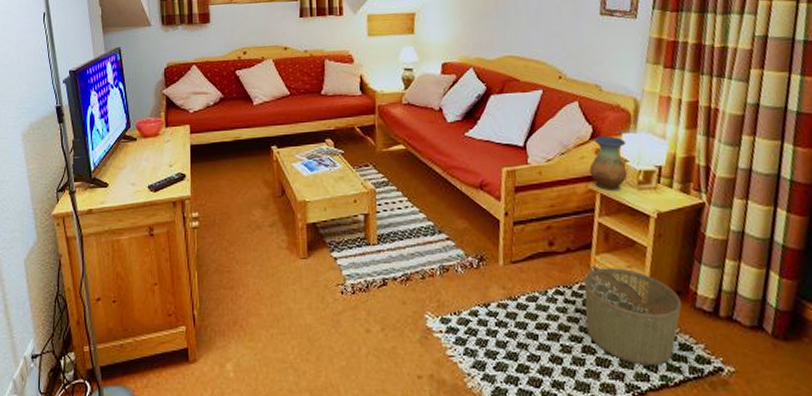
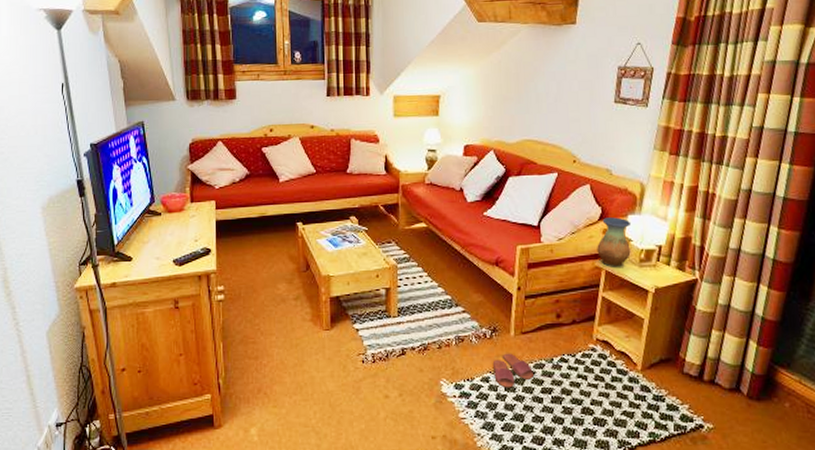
slippers: none [482,284,527,323] -> present [493,353,533,388]
basket: present [584,266,683,365] -> none [586,336,672,424]

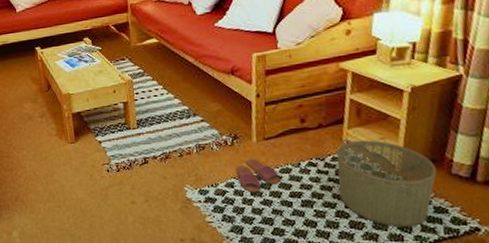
basket: none [586,336,672,424] -> present [336,139,438,227]
vase: present [597,217,631,267] -> none [340,16,380,69]

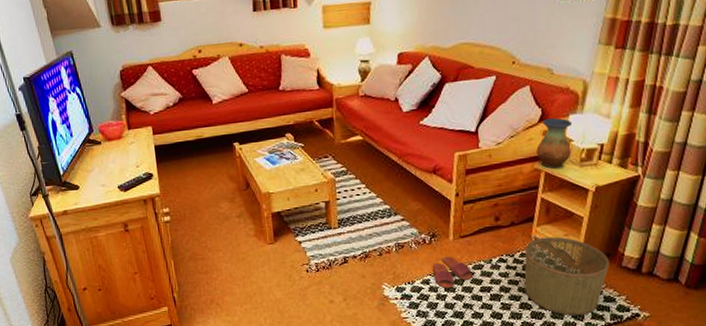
vase: none [340,16,380,69] -> present [536,118,572,169]

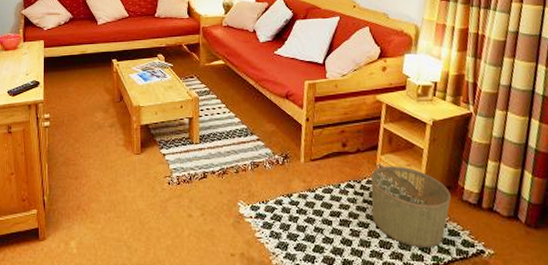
slippers: present [433,256,473,289] -> none [286,178,323,211]
vase: present [536,118,572,169] -> none [377,56,409,101]

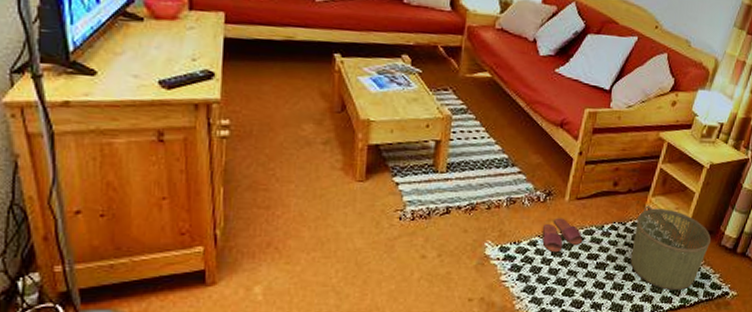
slippers: none [286,178,323,211] -> present [542,218,582,253]

